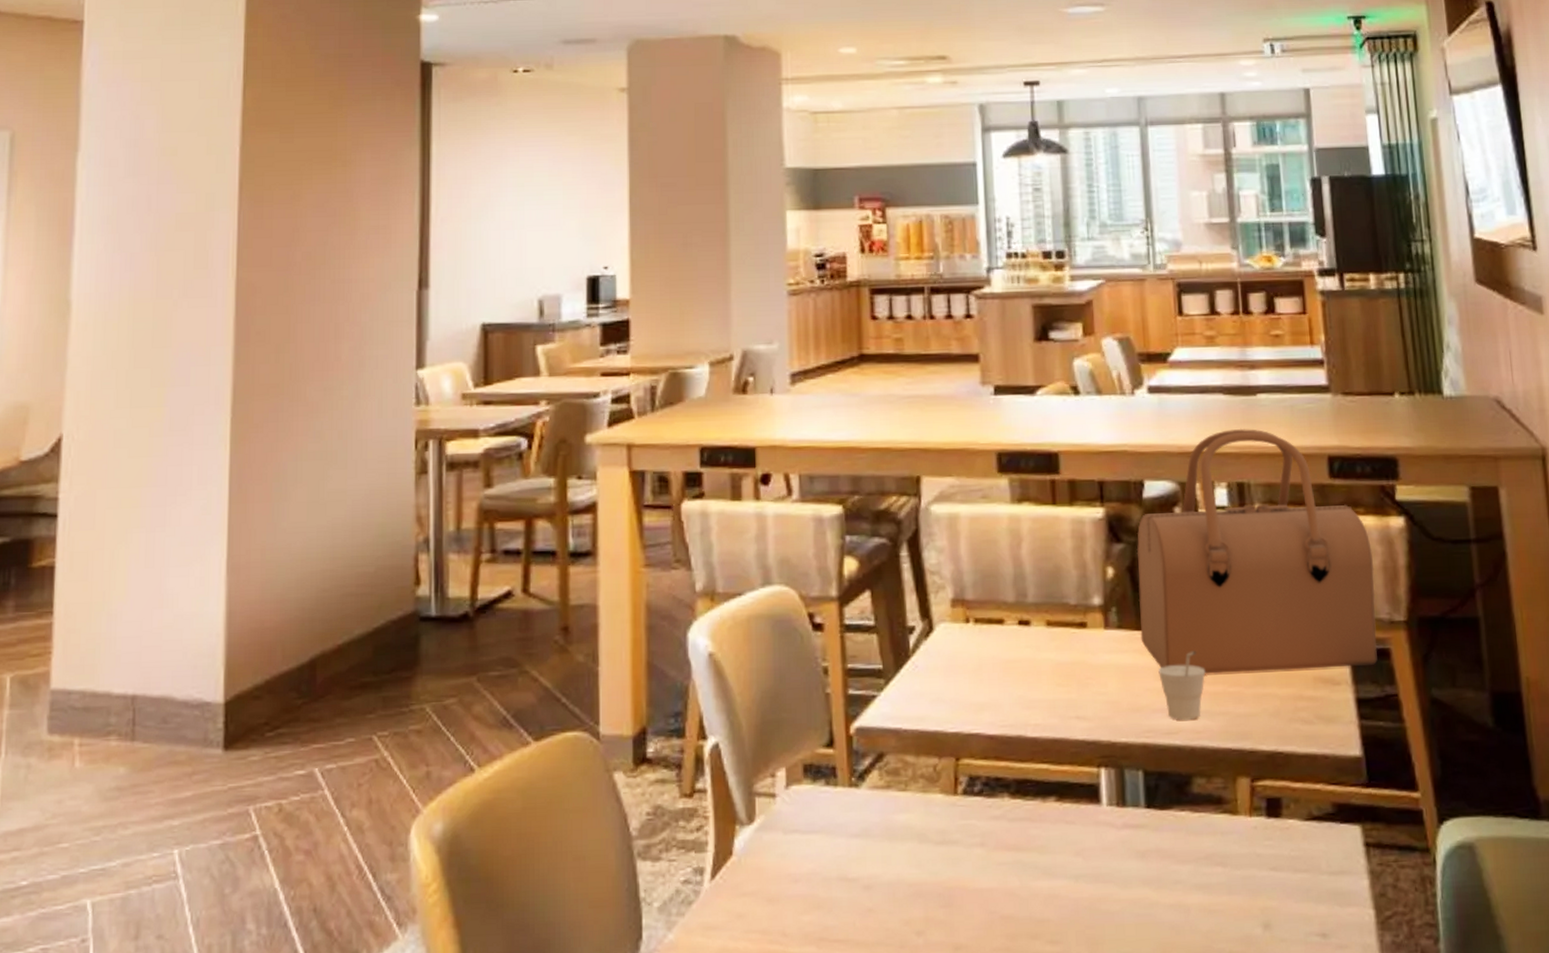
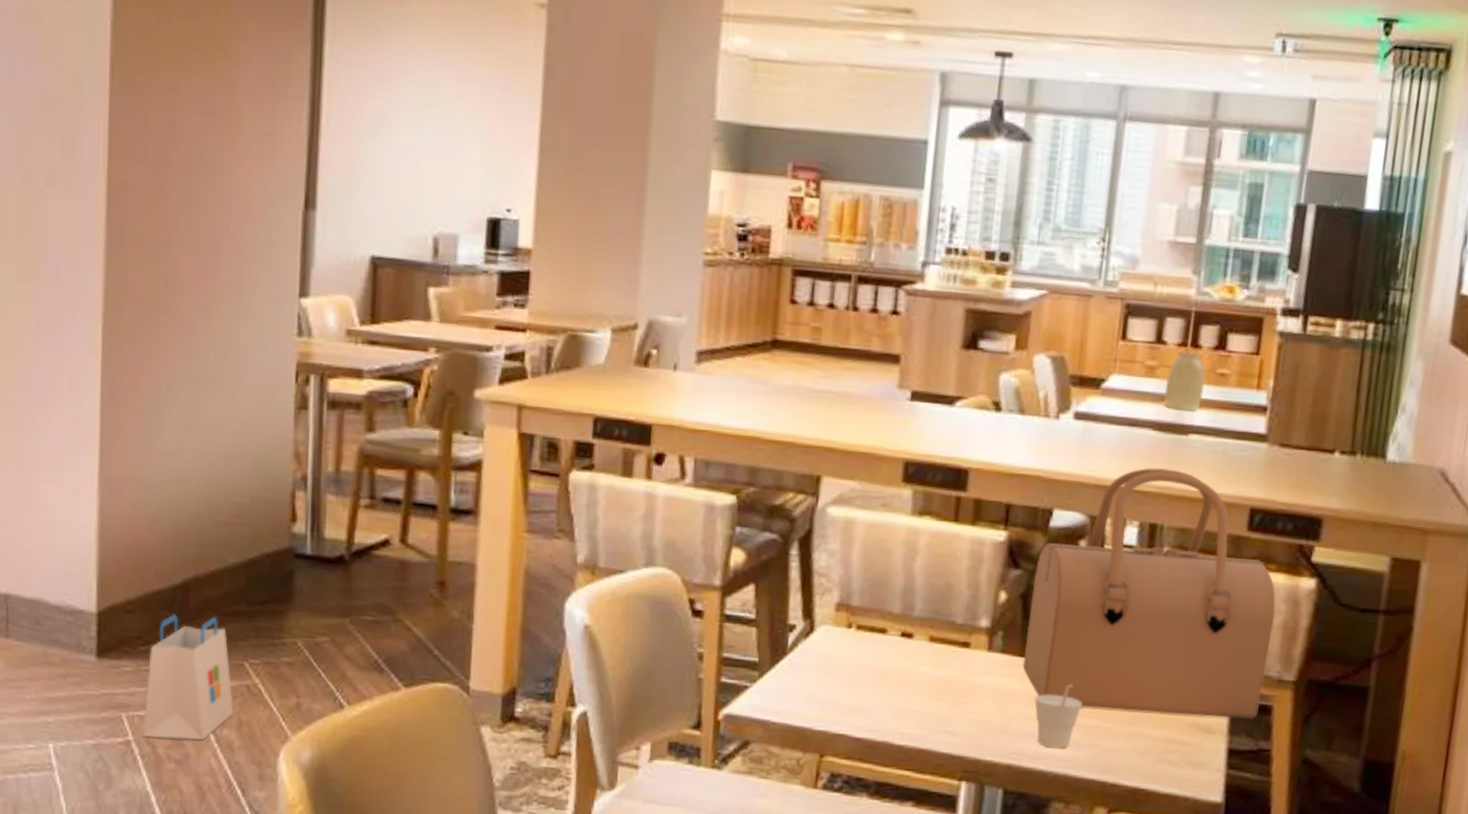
shopping bag: none [270,691,364,829] -> present [143,614,234,741]
vase: none [1226,318,1263,375] -> present [1163,352,1206,413]

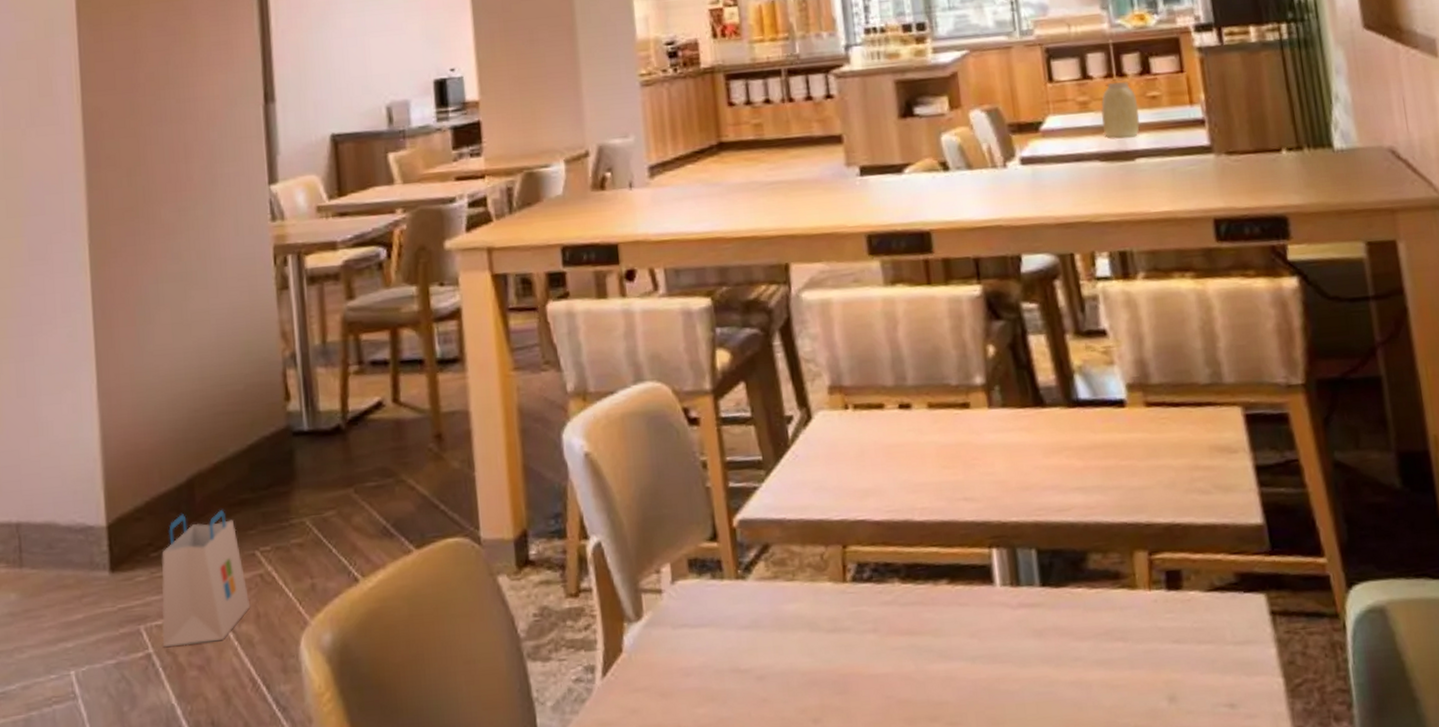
handbag: present [1022,467,1276,719] -> none [1017,195,1276,448]
cup: present [1035,683,1083,748] -> none [1046,425,1096,497]

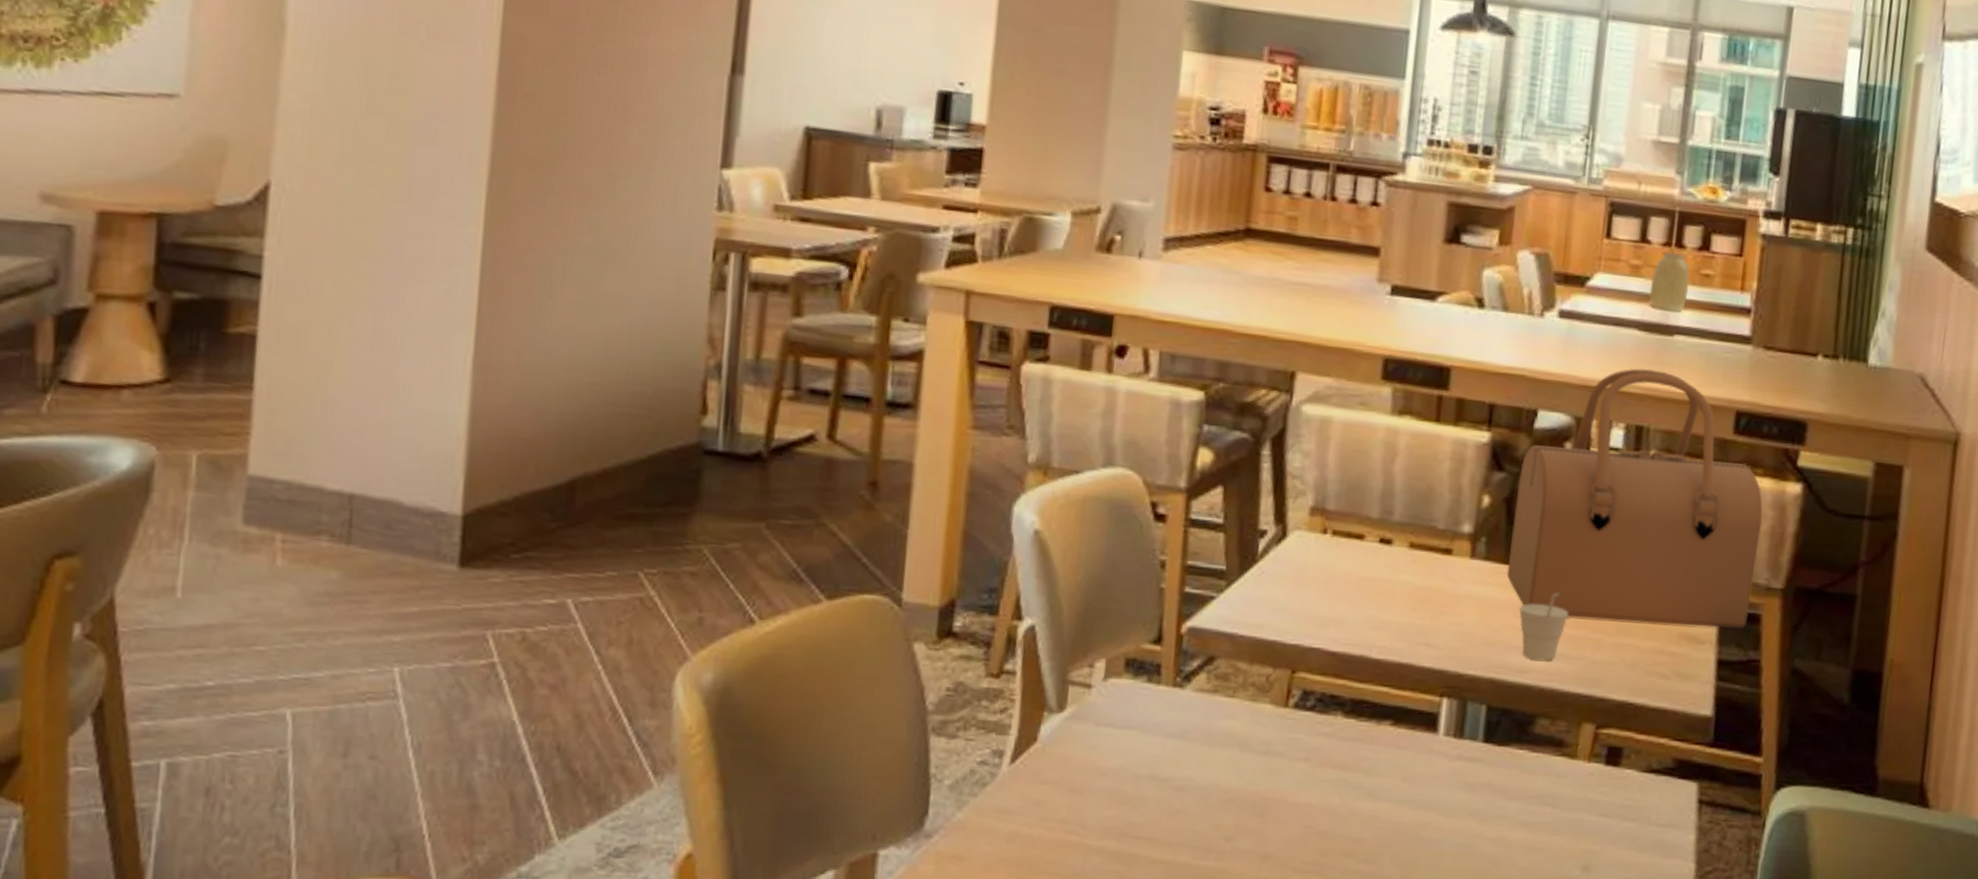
shopping bag: present [161,509,251,647] -> none [511,517,624,662]
handbag: none [1017,195,1276,448] -> present [1507,368,1763,629]
cup: none [1046,425,1096,497] -> present [1519,592,1569,661]

